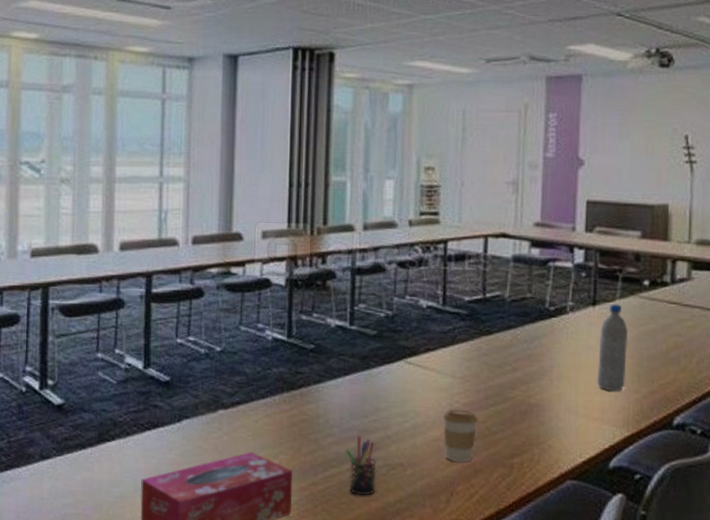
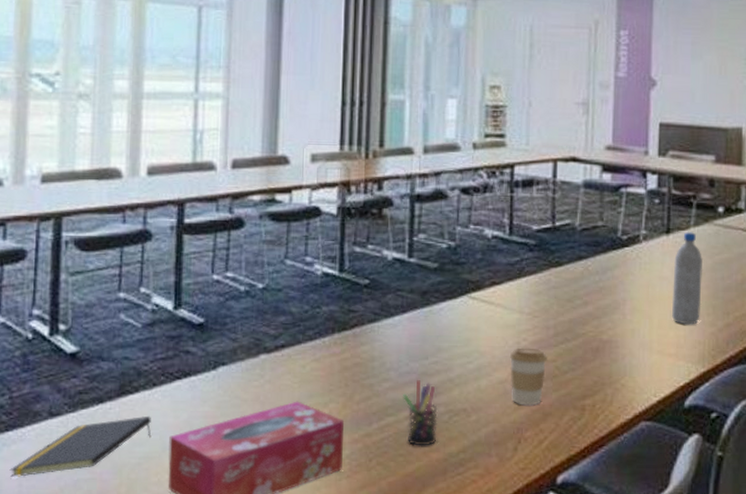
notepad: none [9,460,126,510] -> present [9,415,152,478]

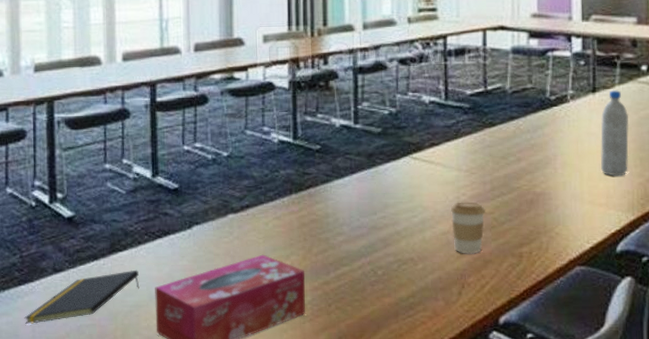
pen holder: present [403,379,438,446] -> none [356,232,388,292]

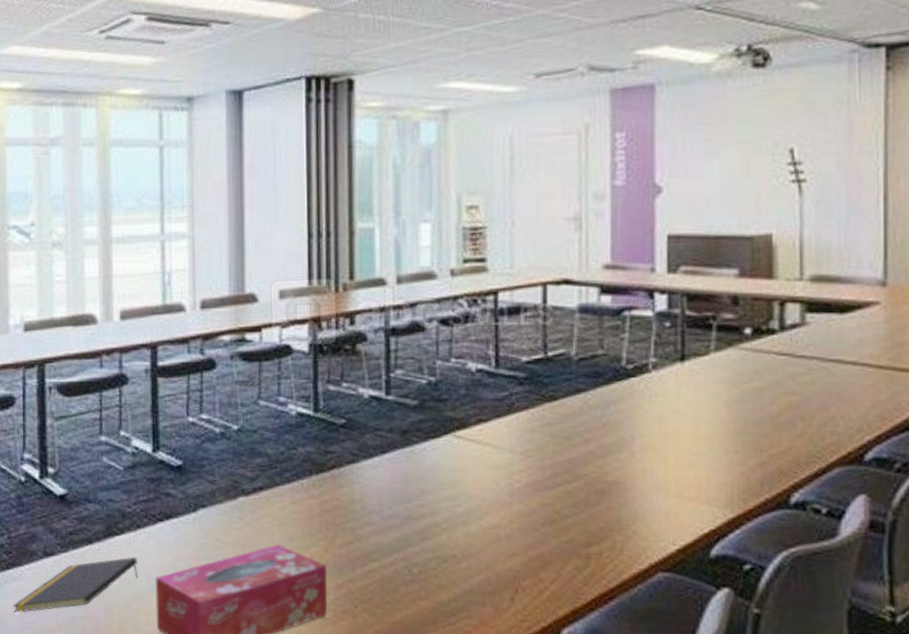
coffee cup: present [450,202,486,254] -> none [501,490,546,553]
water bottle: present [600,90,629,176] -> none [690,358,728,464]

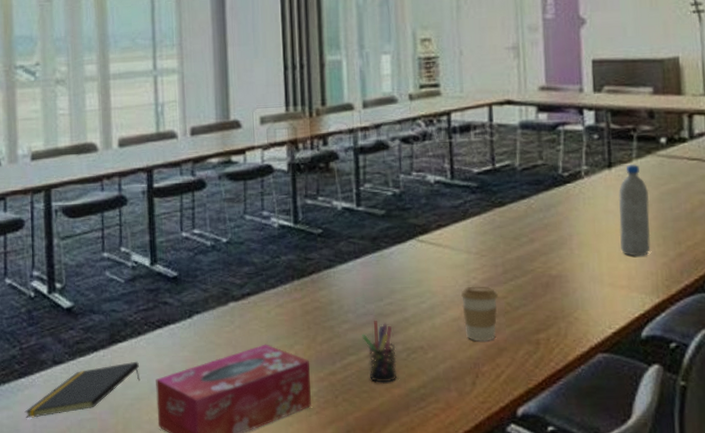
pen holder: none [387,523,425,594] -> present [362,320,397,383]
coffee cup: none [501,490,546,553] -> present [460,286,499,342]
water bottle: none [690,358,728,464] -> present [618,165,651,257]

